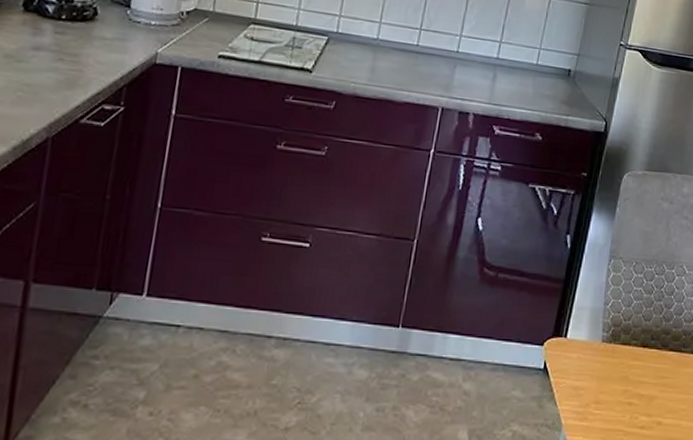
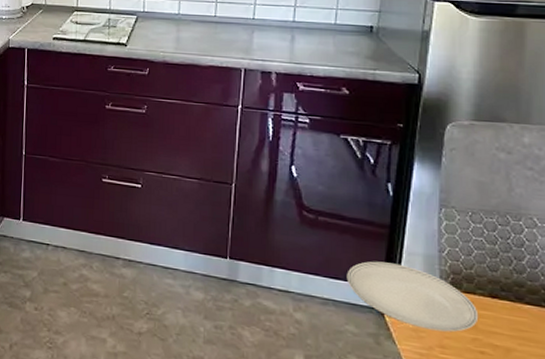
plate: none [518,318,631,388] -> present [346,261,479,333]

